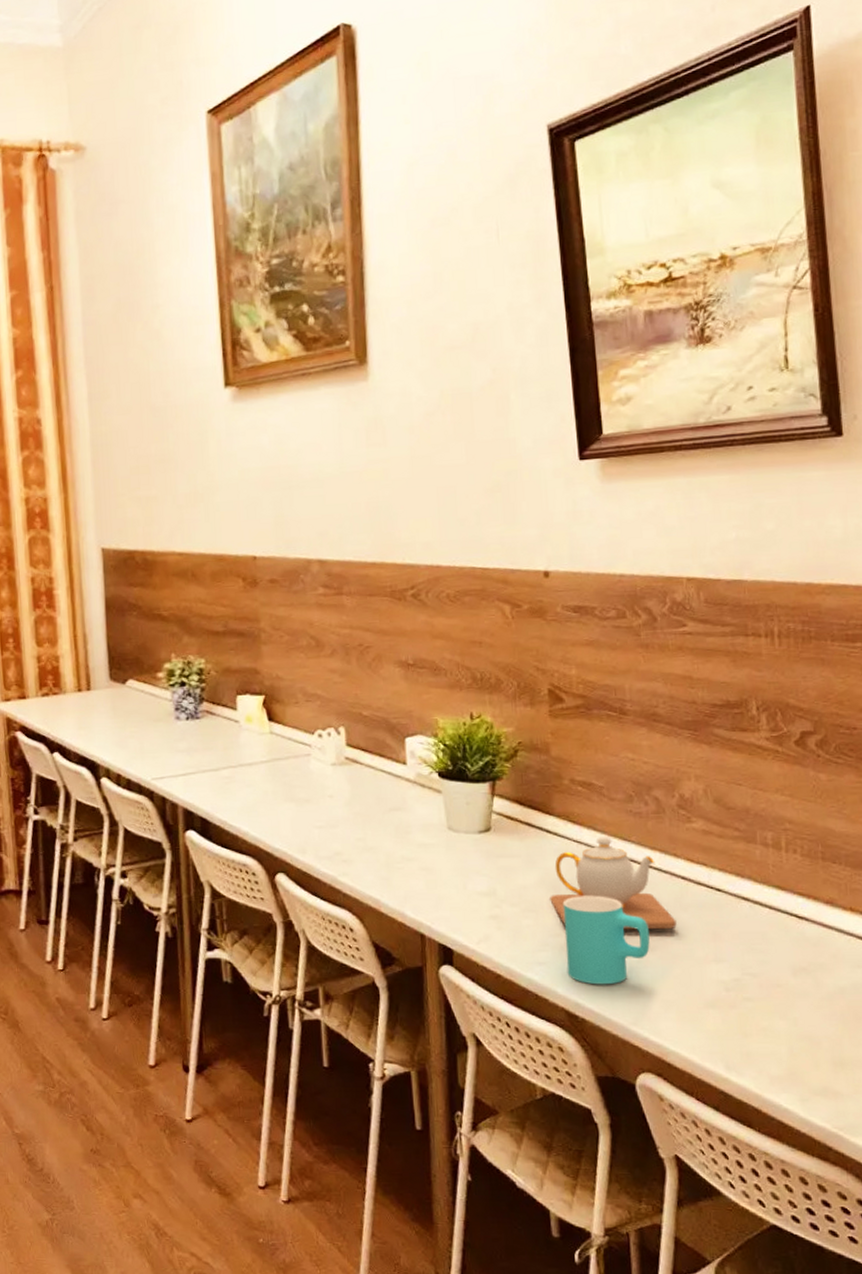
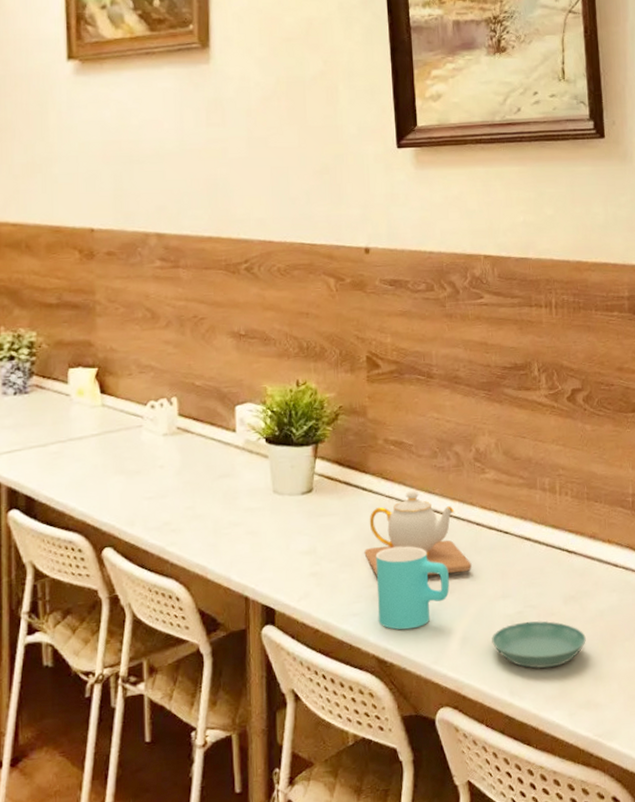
saucer: none [702,990,822,1045] -> present [492,621,586,669]

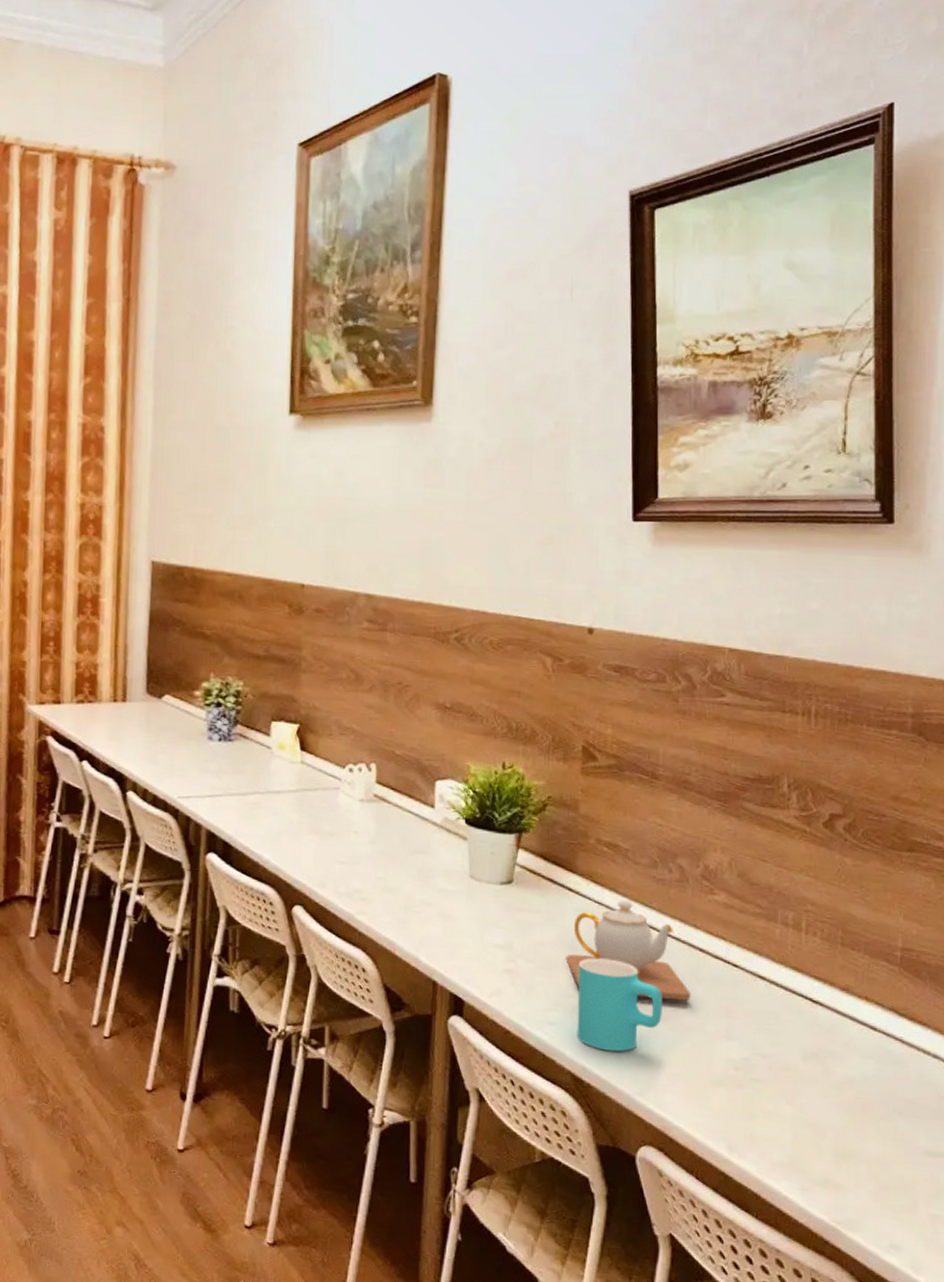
saucer: present [492,621,586,669] -> none [709,1070,828,1131]

